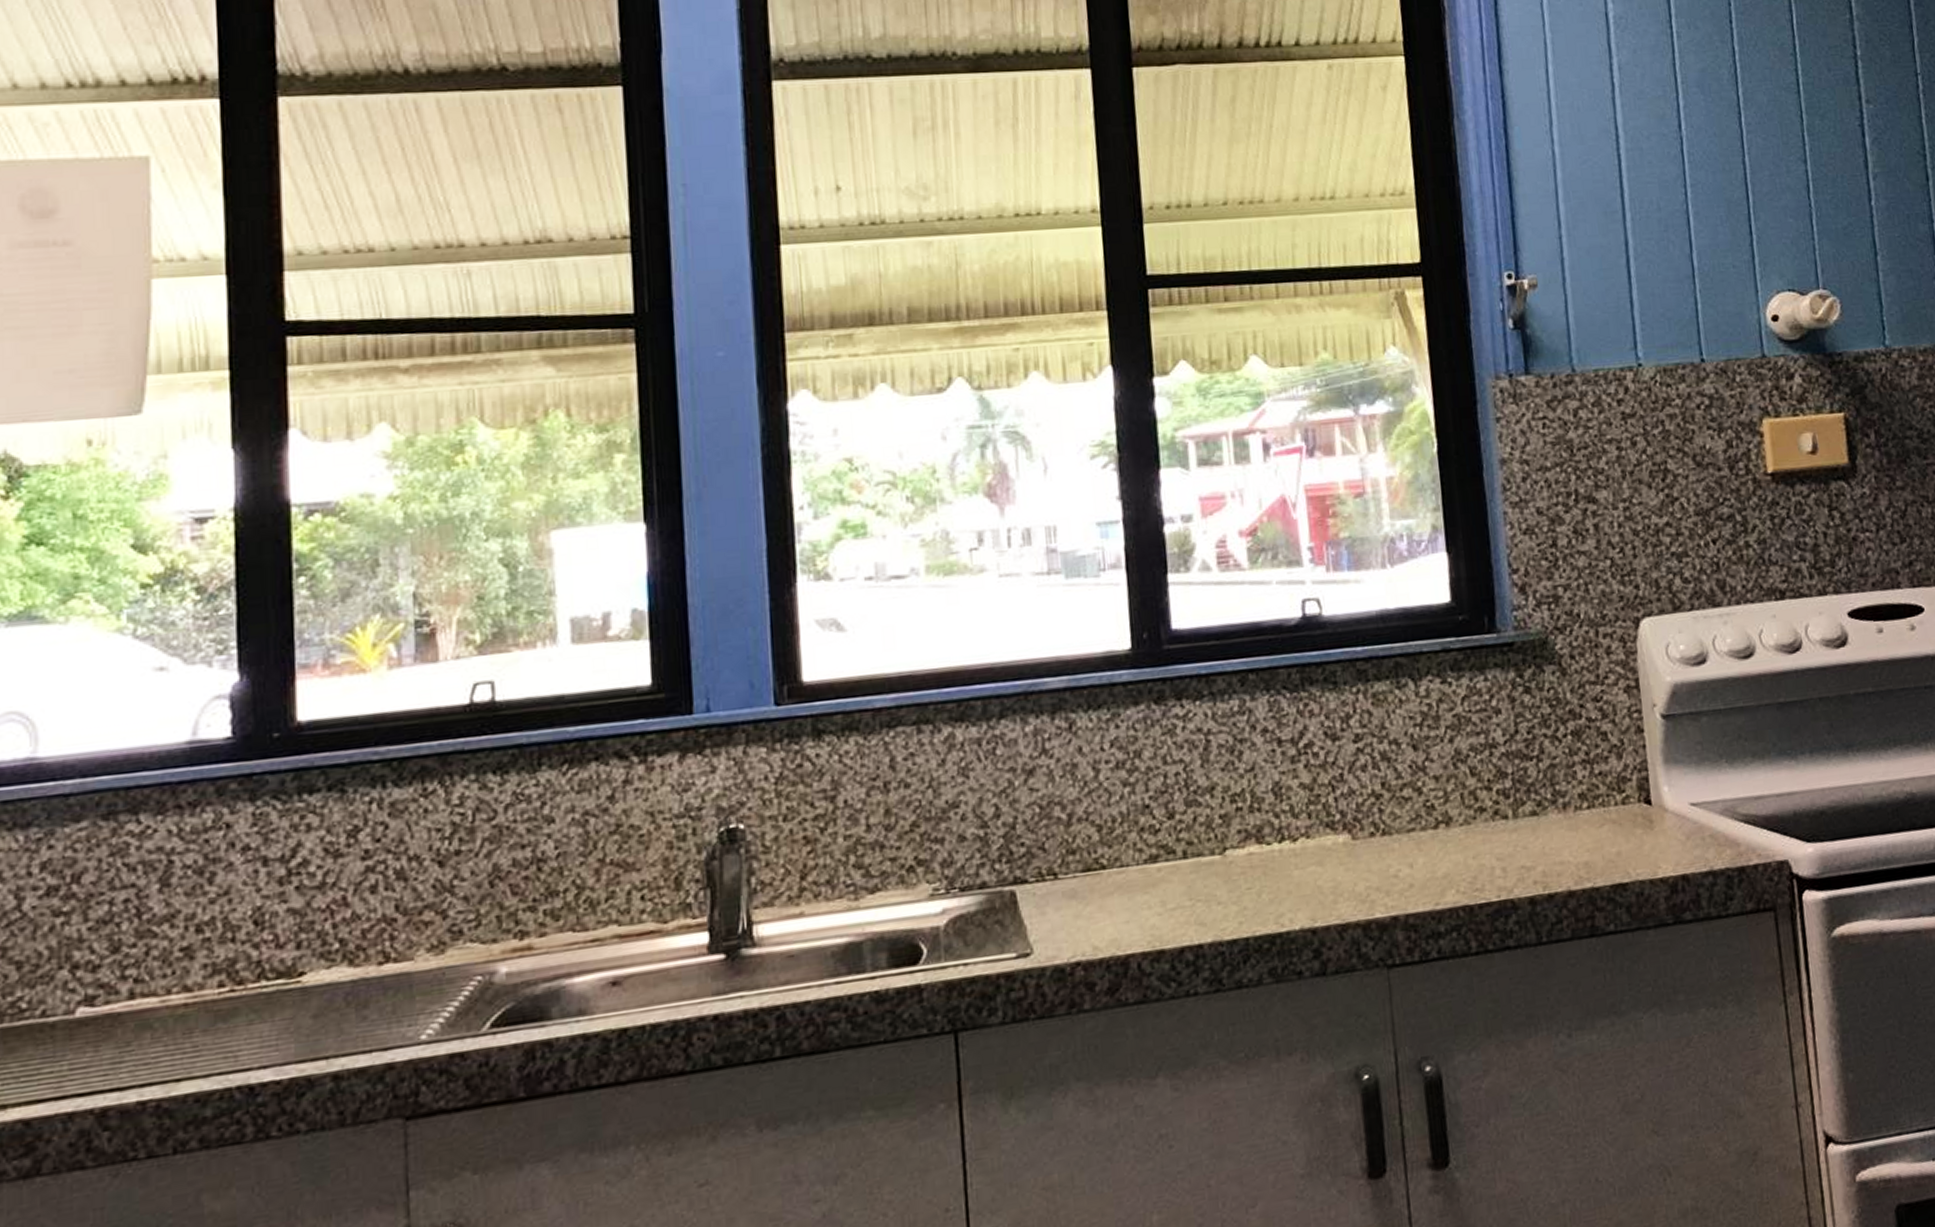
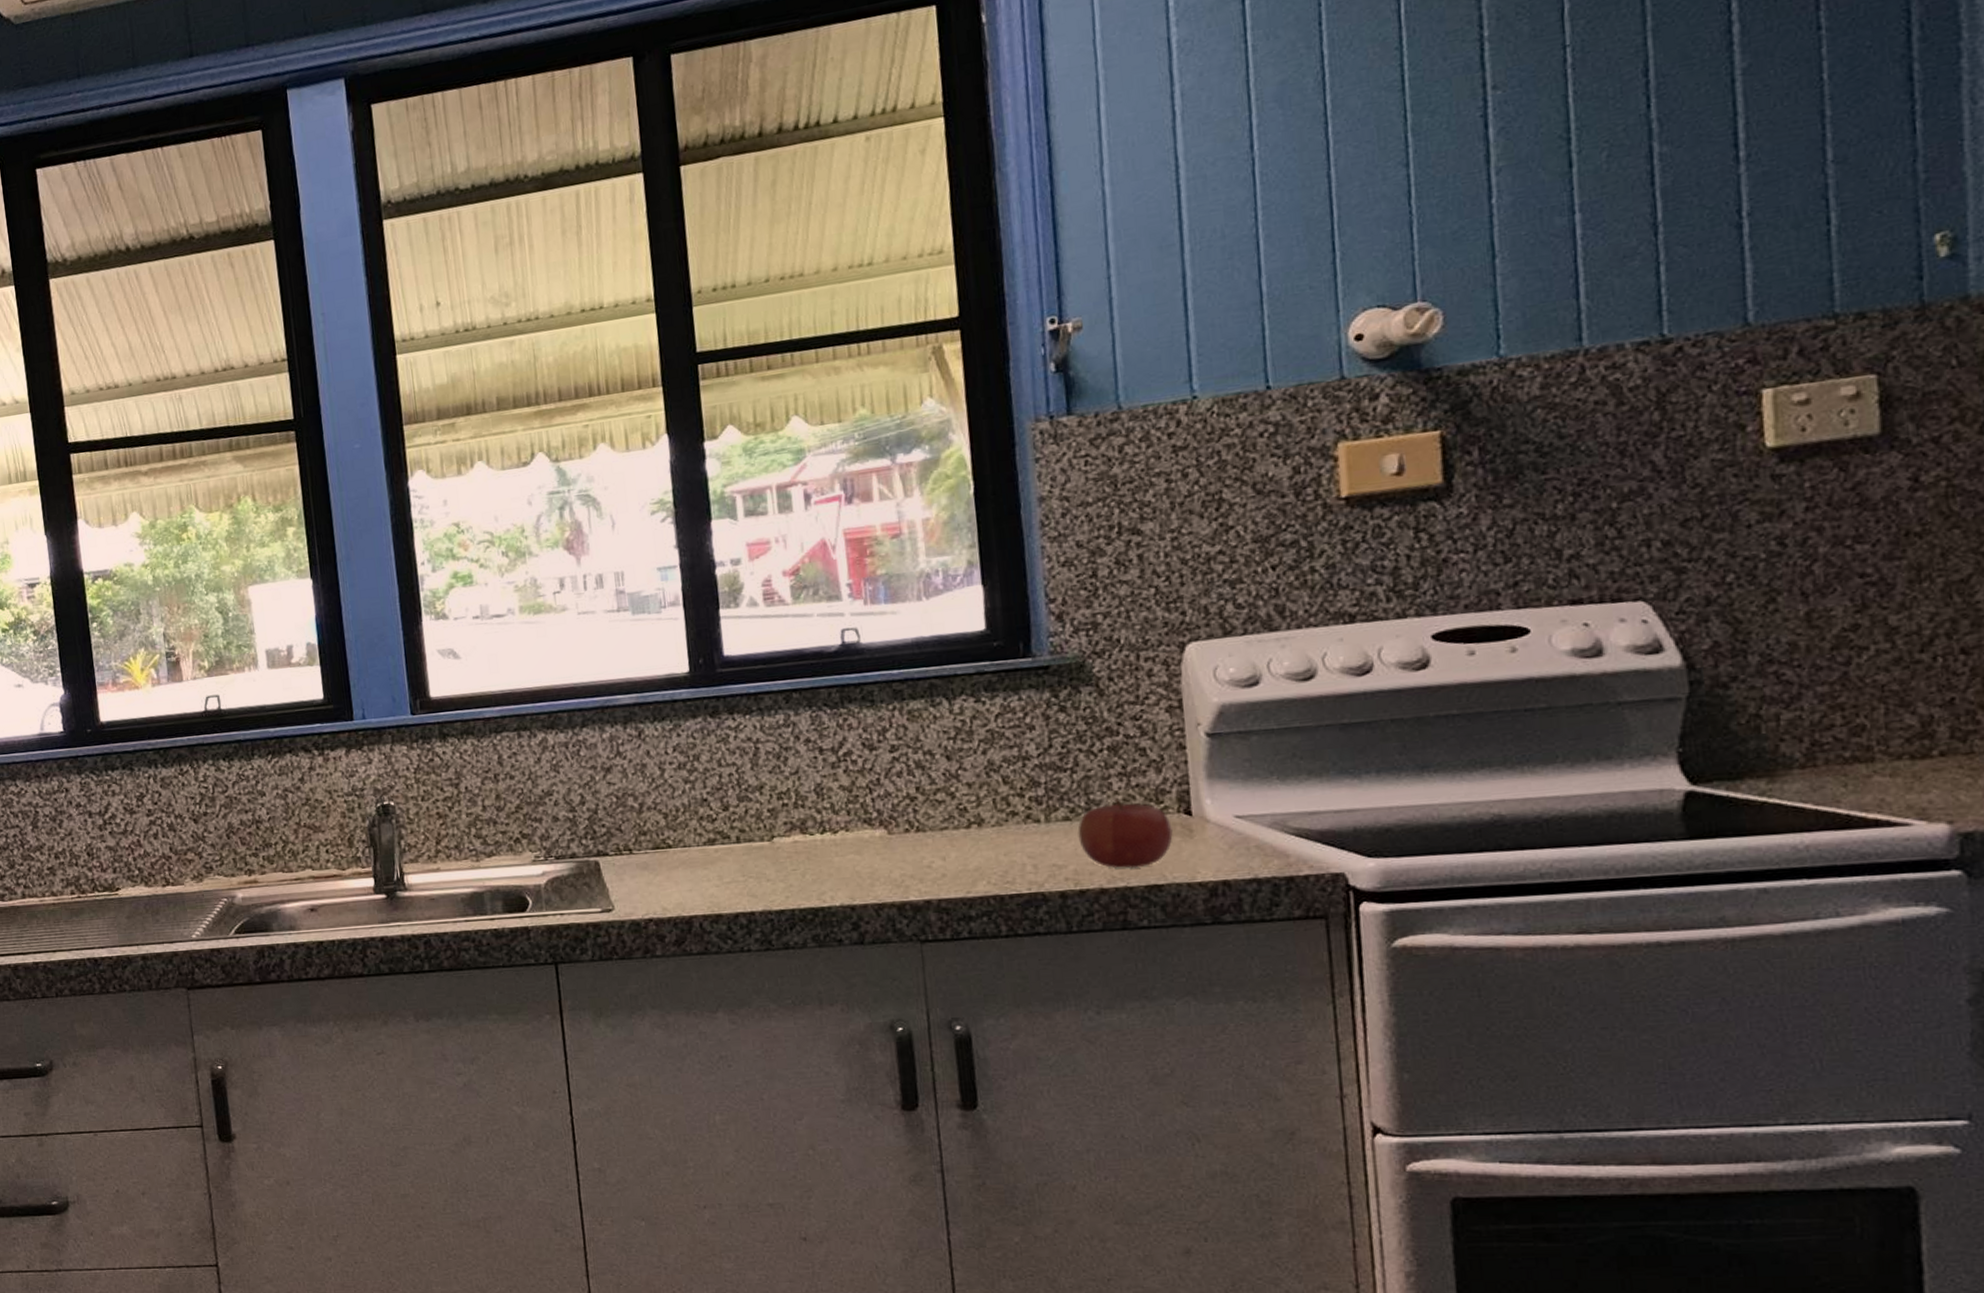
fruit: none [1545,787,1635,867] -> present [1077,797,1173,869]

